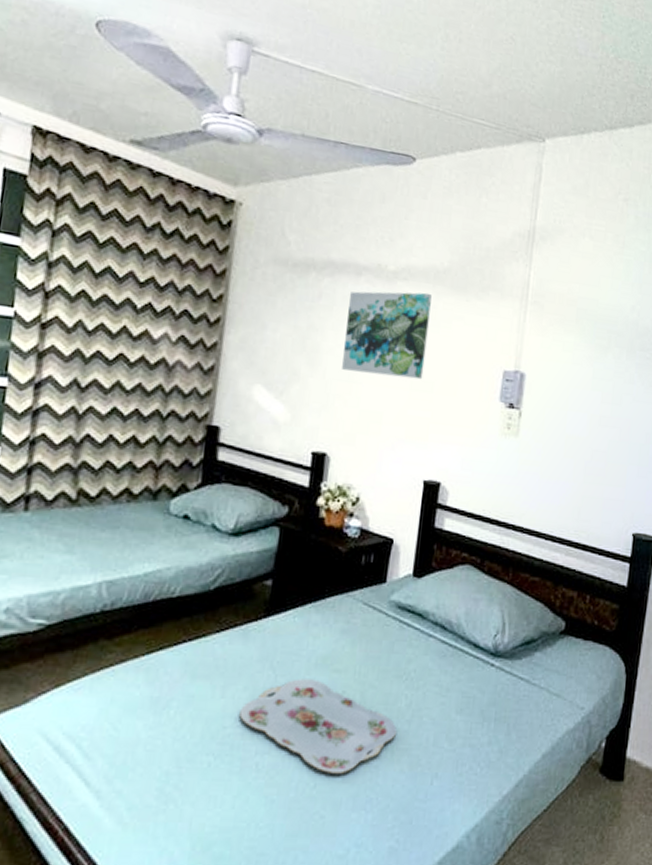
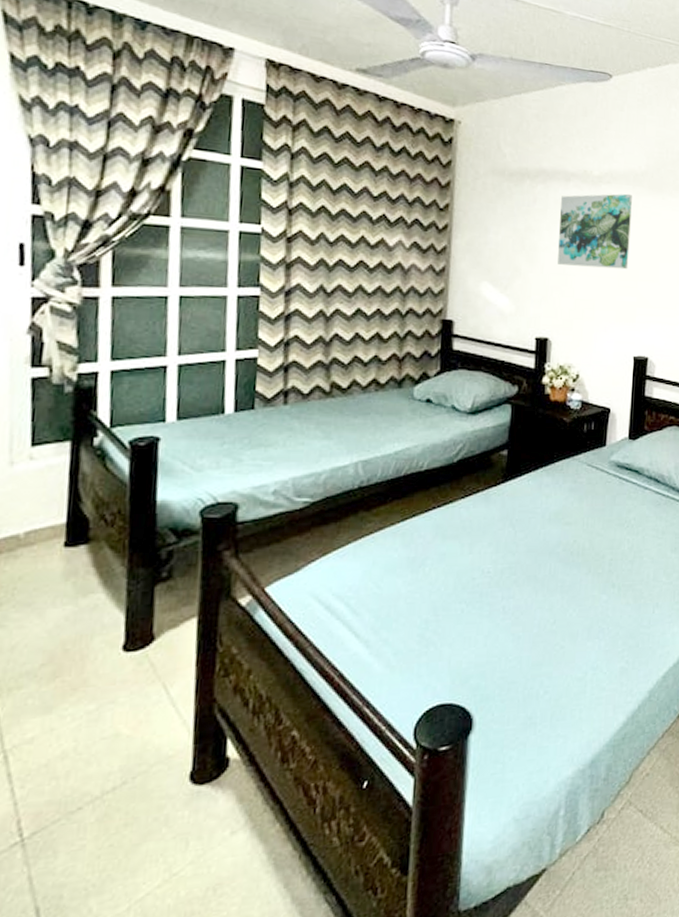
serving tray: present [239,679,398,774] -> none [486,532,622,610]

